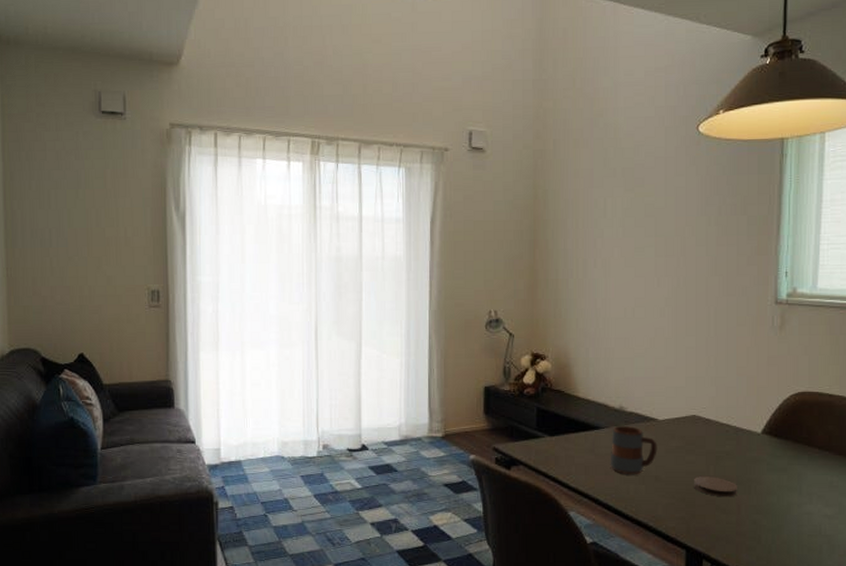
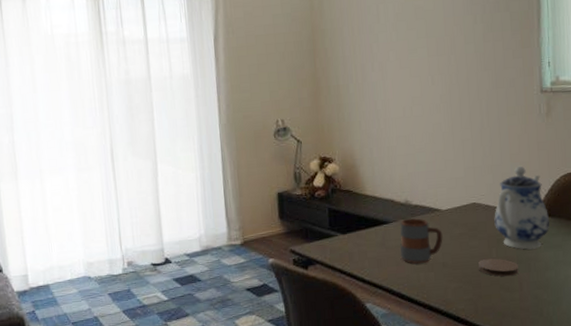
teapot: none [714,380,776,470] -> present [494,166,550,250]

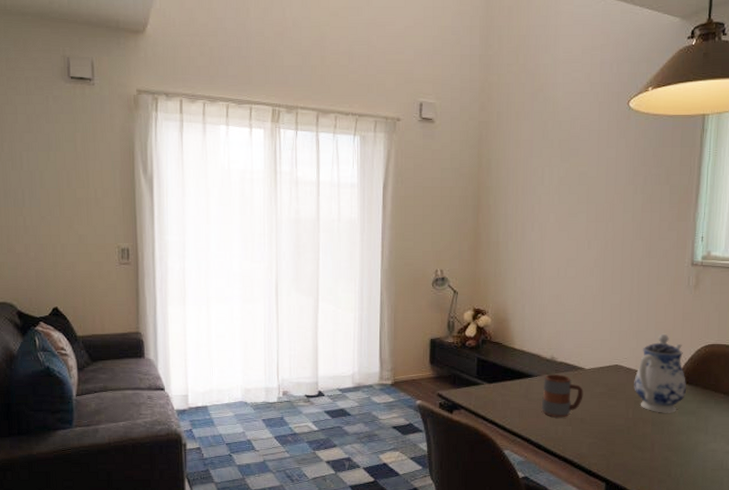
coaster: present [478,258,519,277] -> none [613,419,652,437]

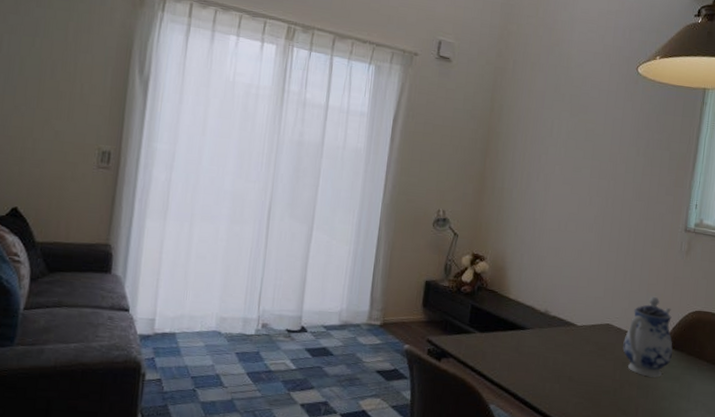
mug: present [541,375,584,418] -> none [531,328,574,375]

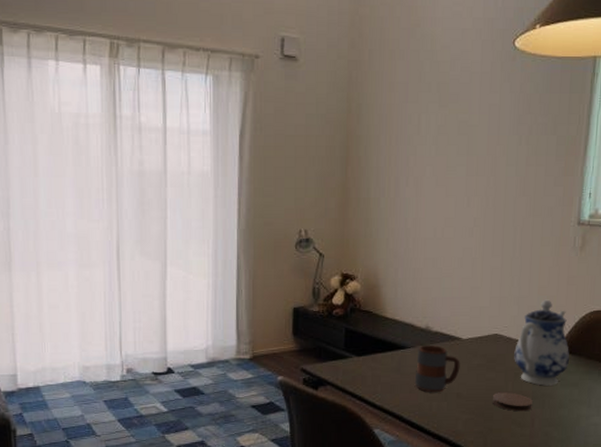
mug: none [531,328,574,375] -> present [414,345,460,393]
coaster: none [600,379,638,400] -> present [492,392,533,412]

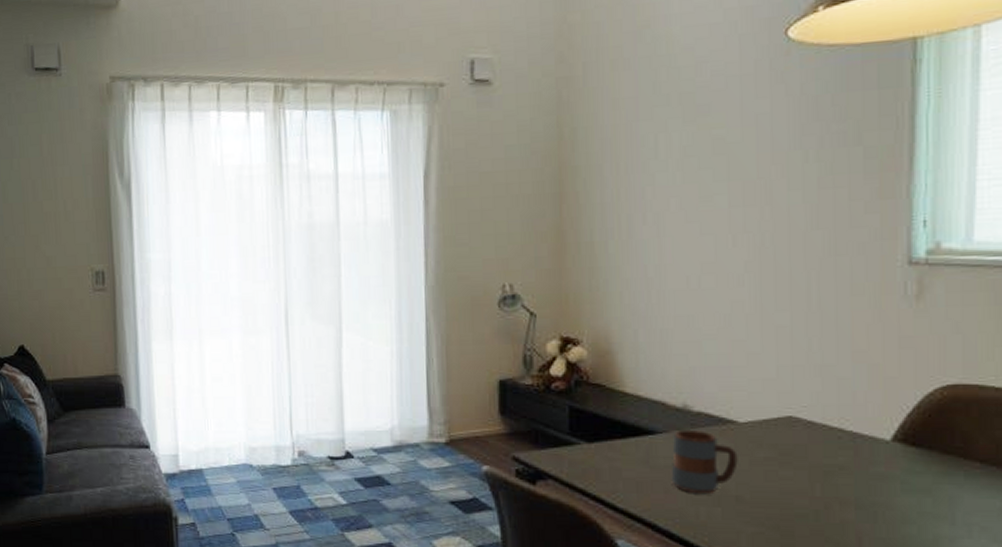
coaster: present [492,392,533,412] -> none [790,498,857,526]
teapot: present [514,299,570,386] -> none [821,369,914,491]

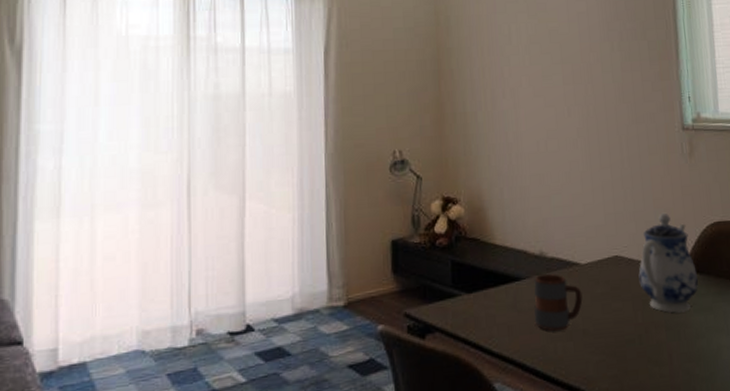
teapot: none [821,369,914,491] -> present [638,212,699,313]

